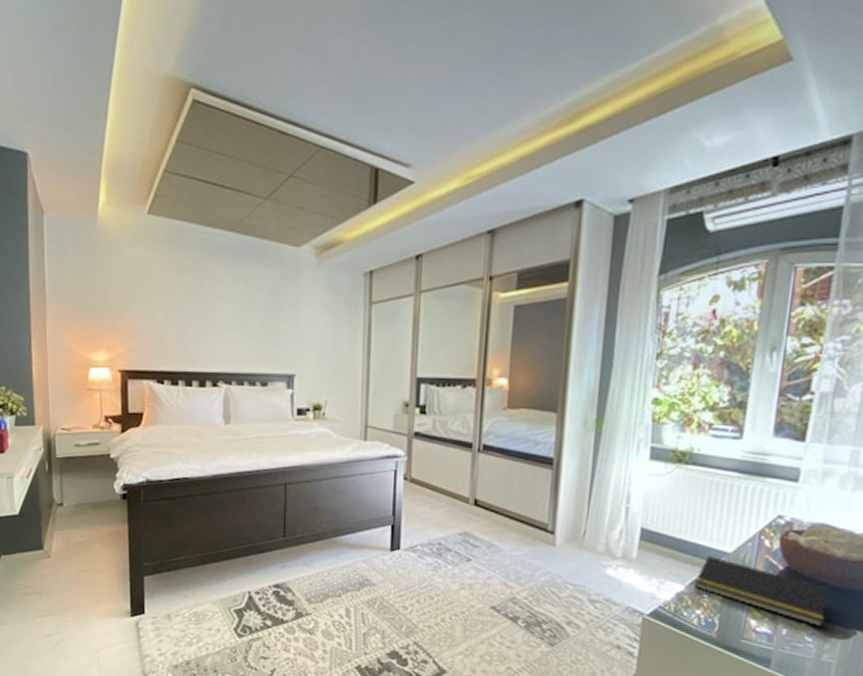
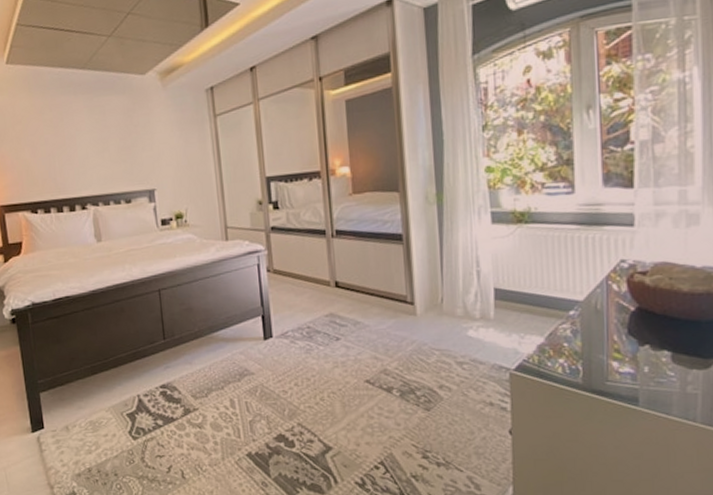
notepad: present [694,556,827,628] -> none [553,306,683,361]

